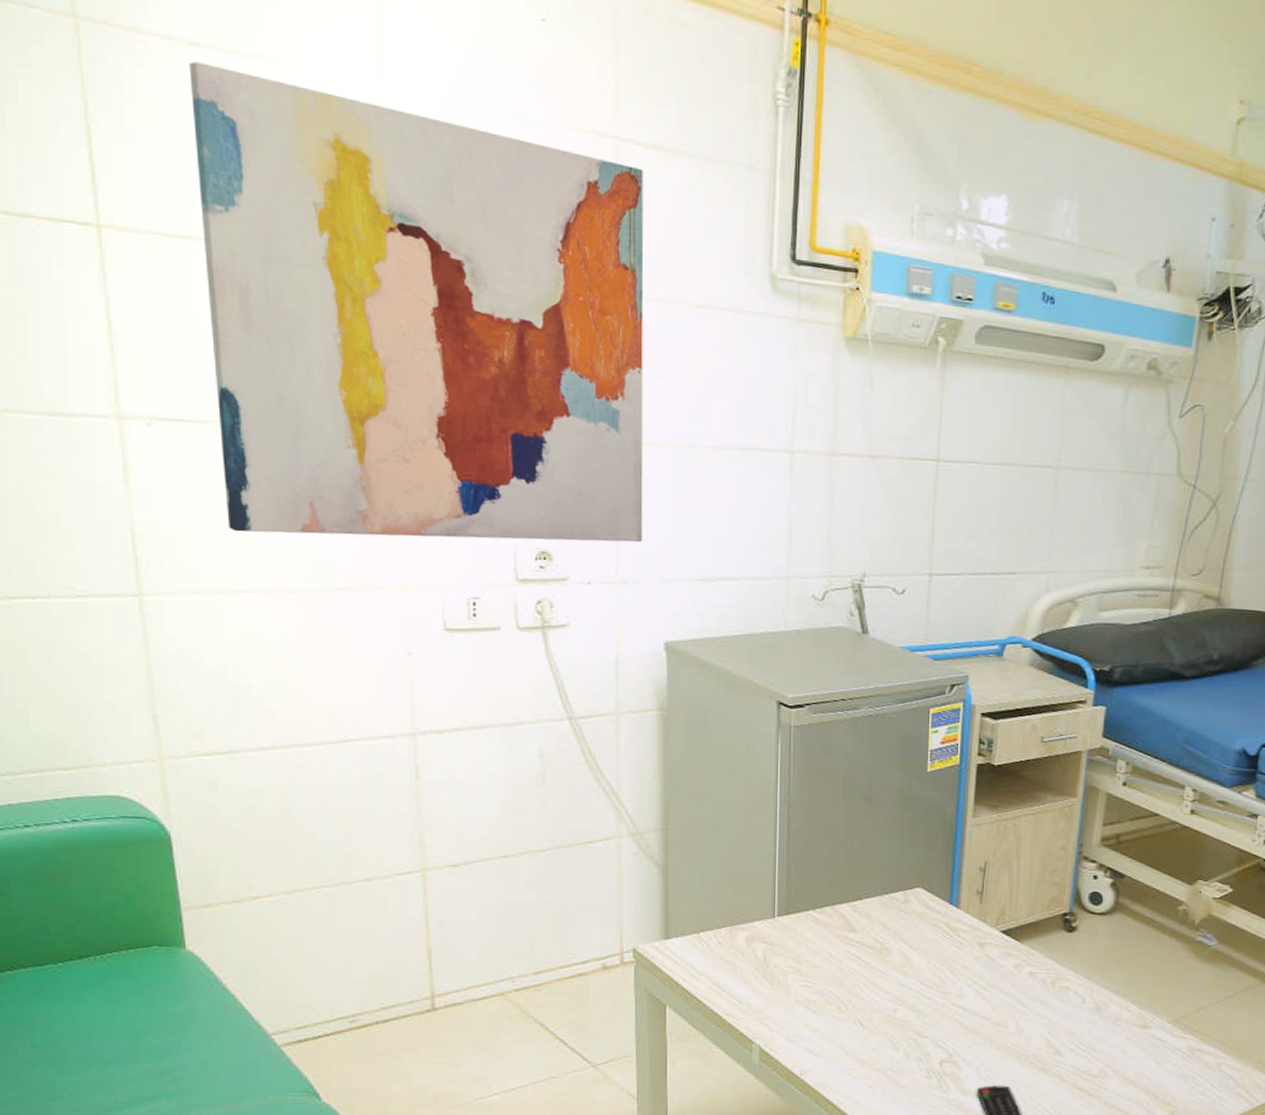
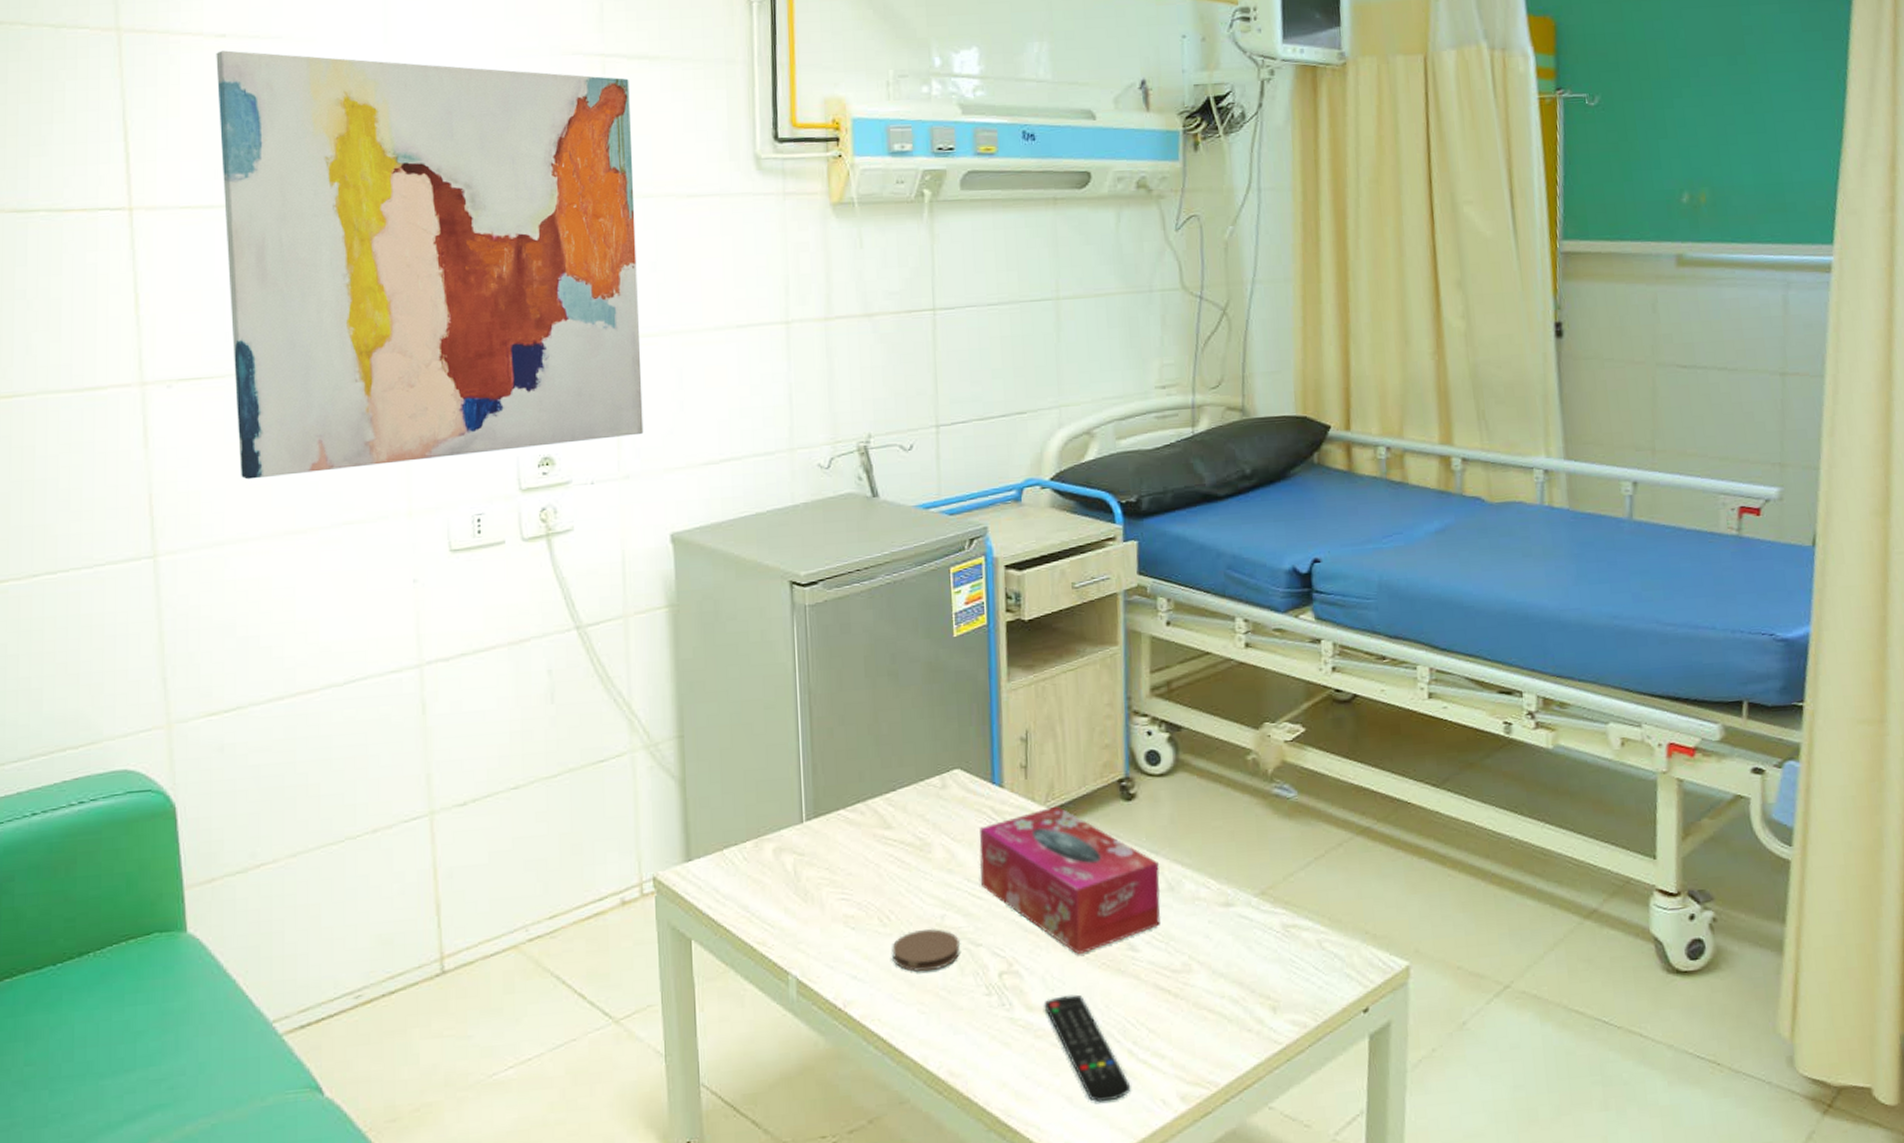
coaster: none [847,1019,908,1054] -> present [892,929,960,972]
tissue box: none [931,929,1091,1054] -> present [979,806,1161,955]

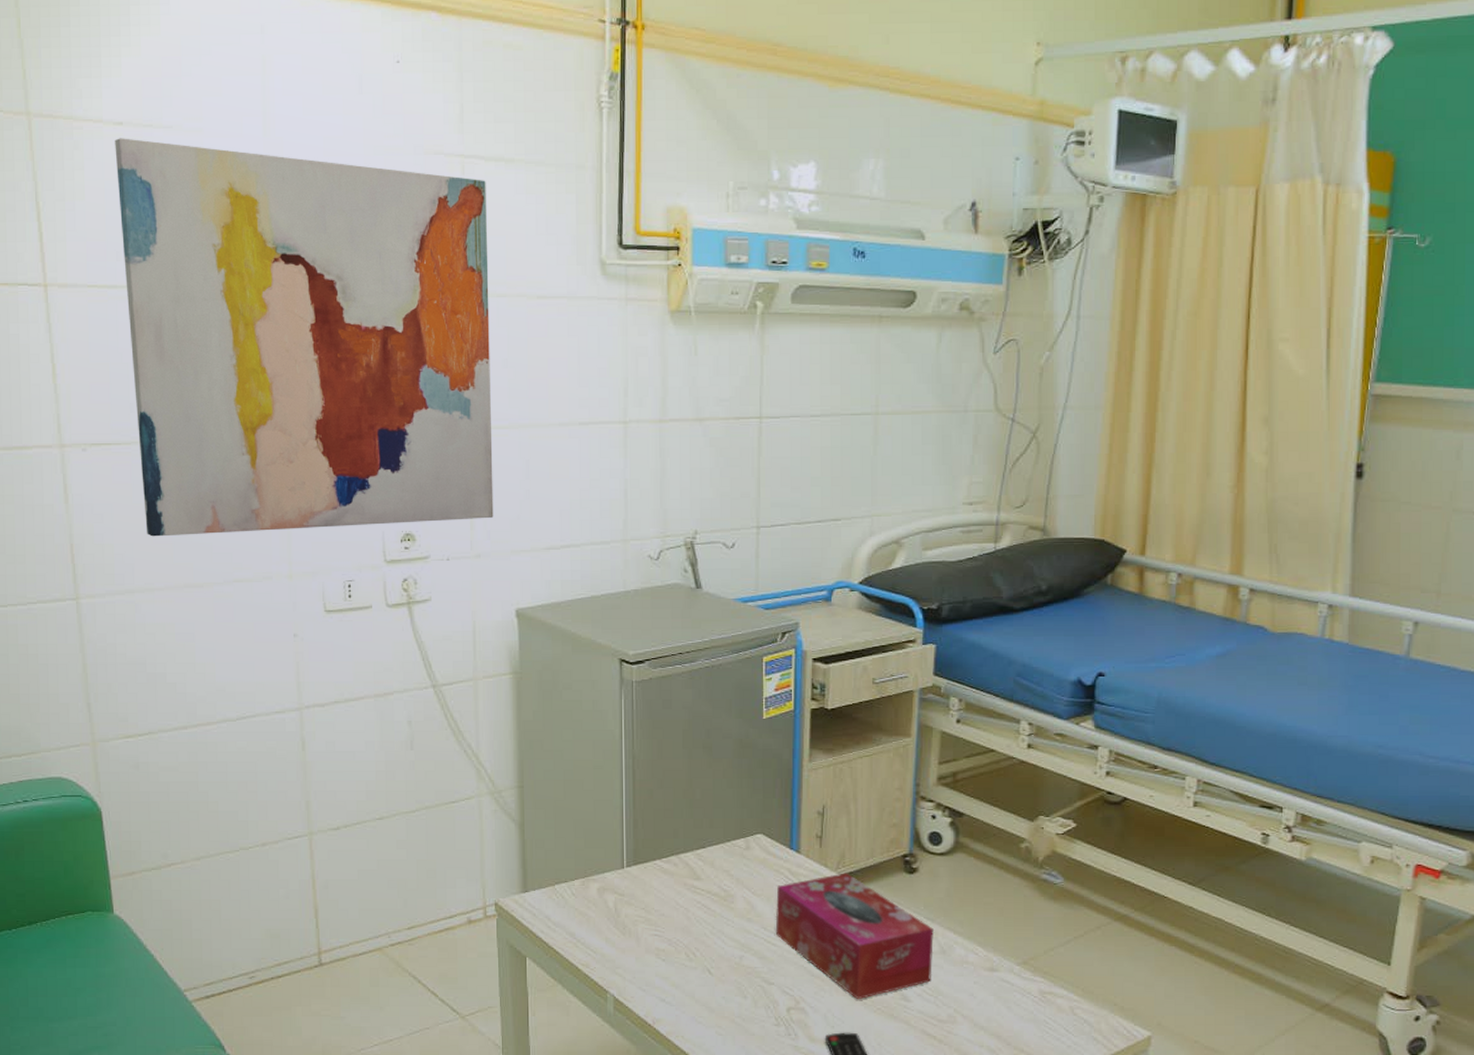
coaster: present [892,929,960,972] -> none [696,967,754,1001]

